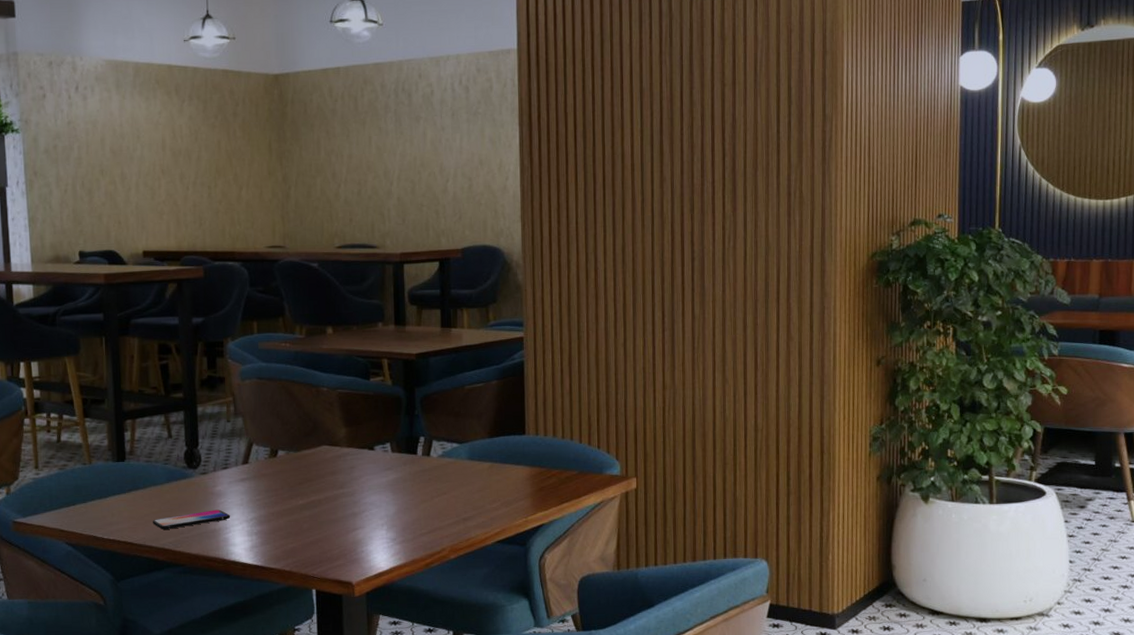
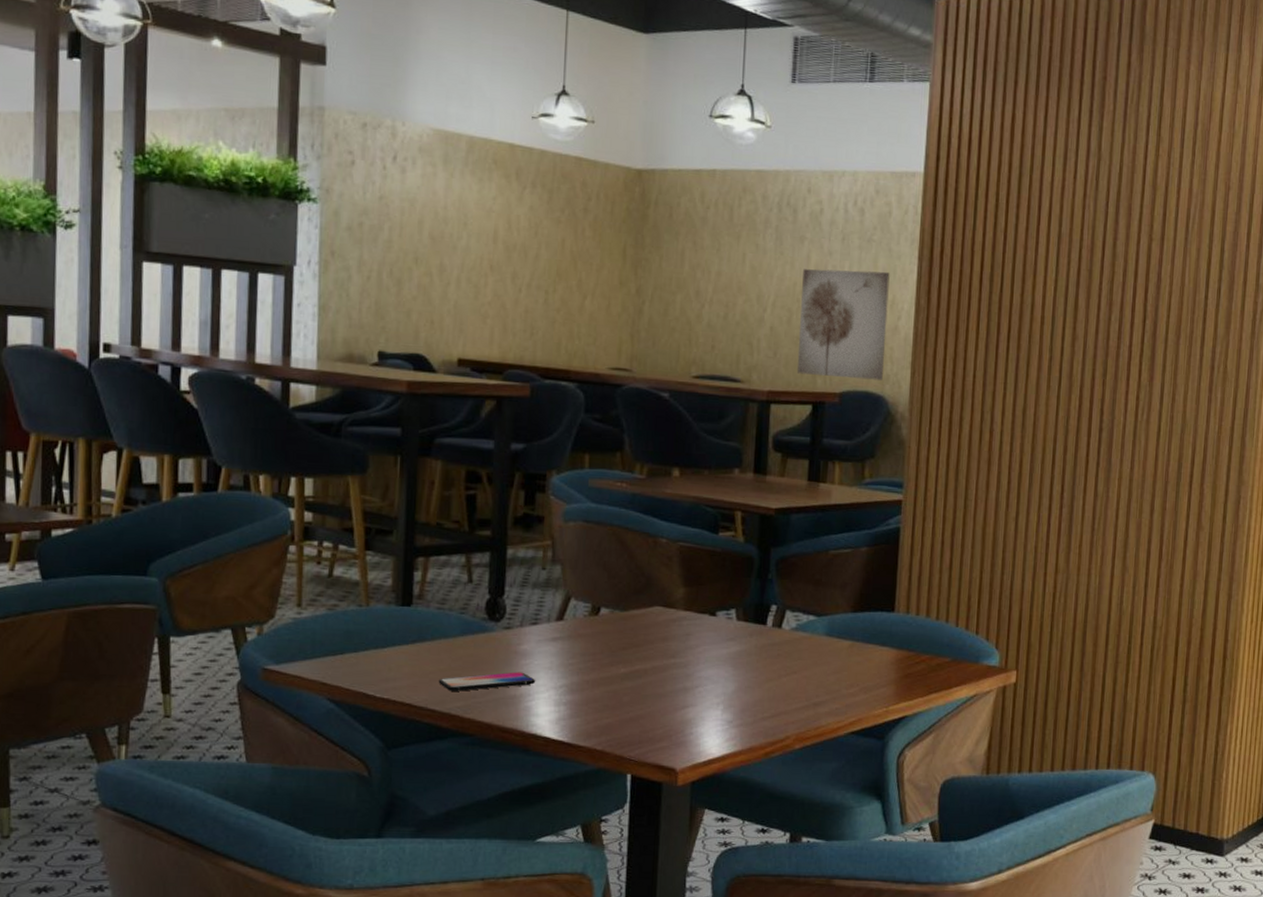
wall art: none [421,140,498,236] -> present [796,269,890,381]

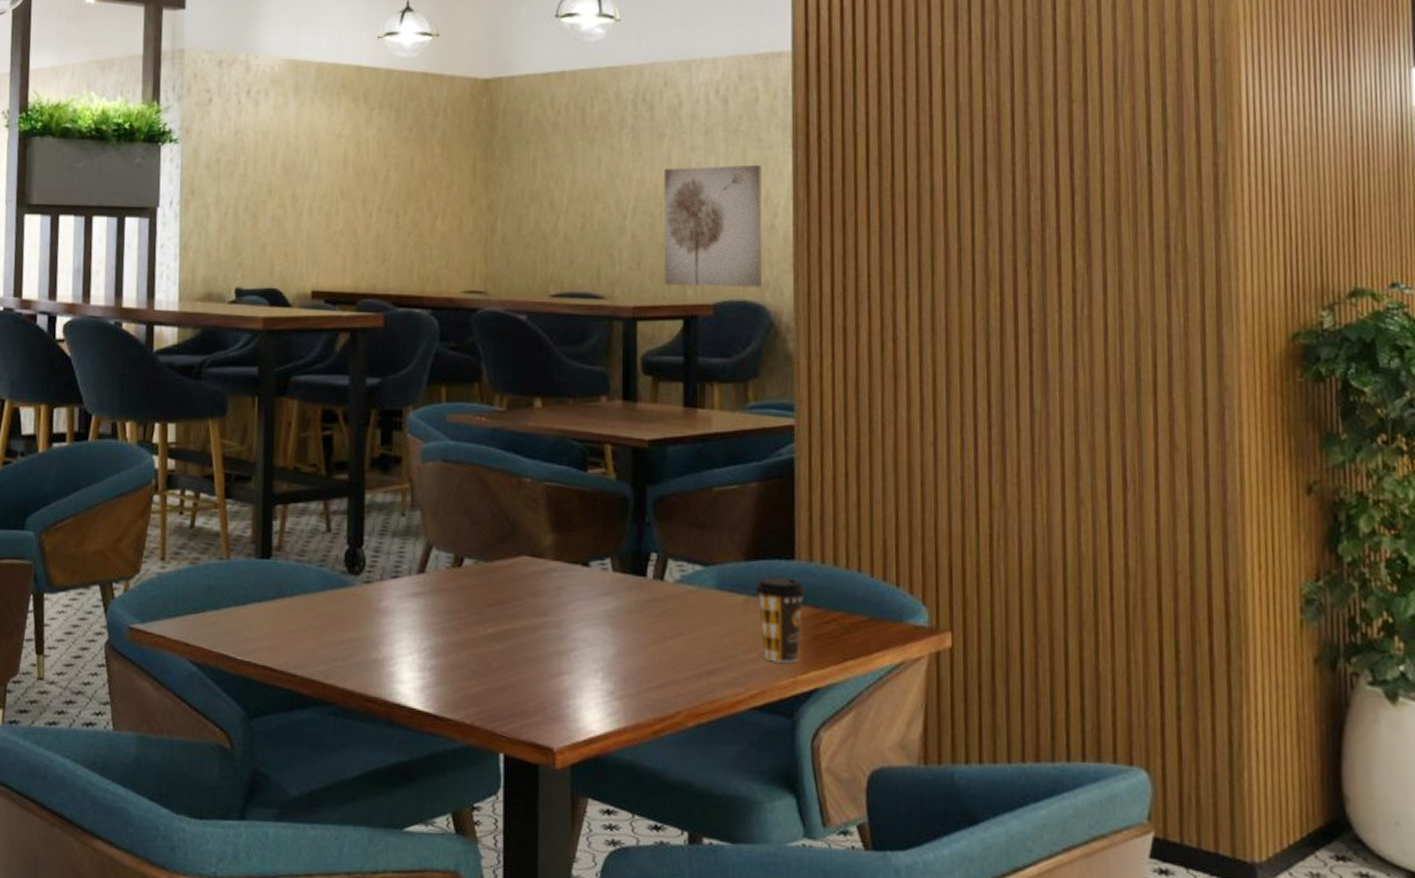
smartphone: present [438,672,536,691] -> none [299,632,399,654]
coffee cup: none [859,626,902,697] -> present [755,577,806,664]

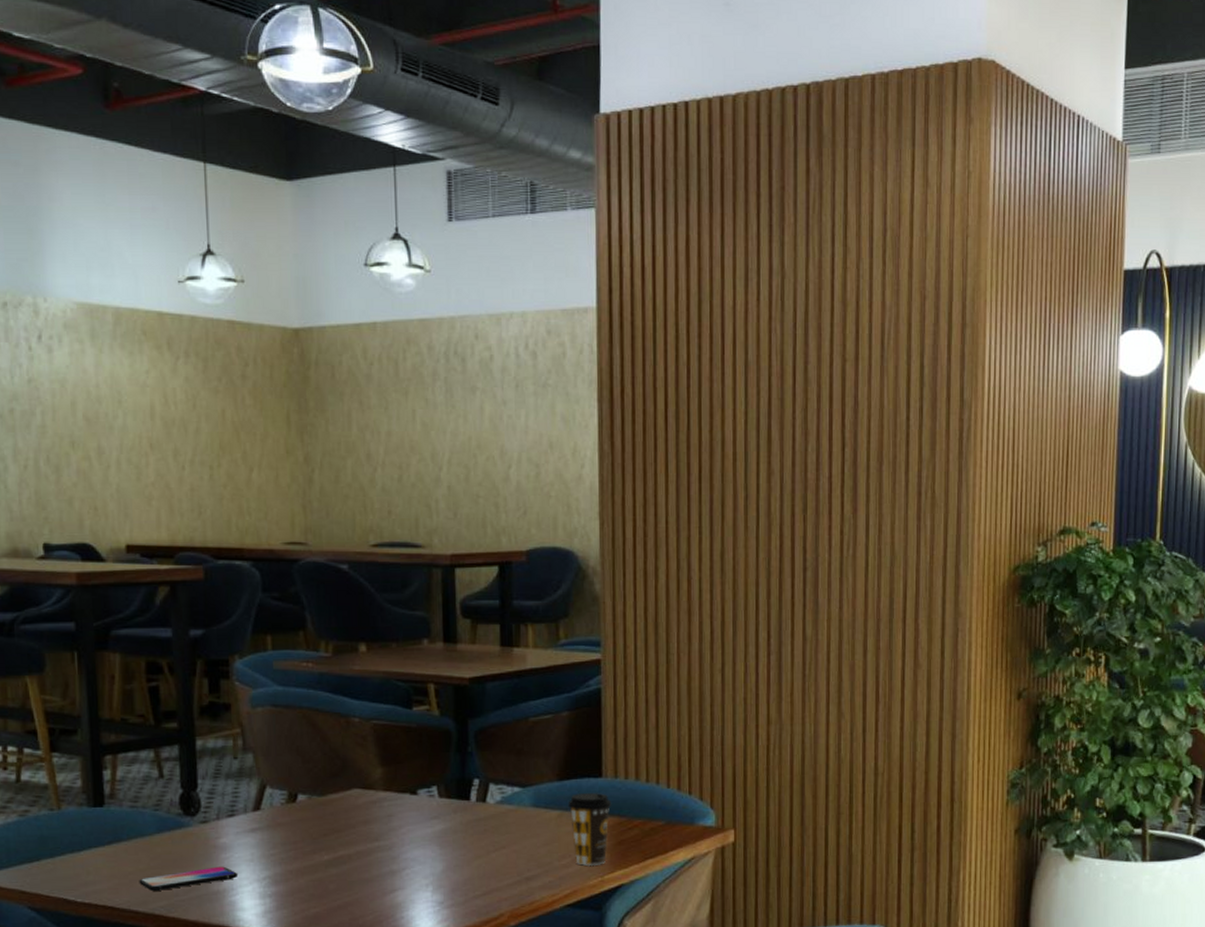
smartphone: none [299,632,399,654] -> present [139,866,239,891]
wall art: present [663,165,762,287] -> none [477,418,571,535]

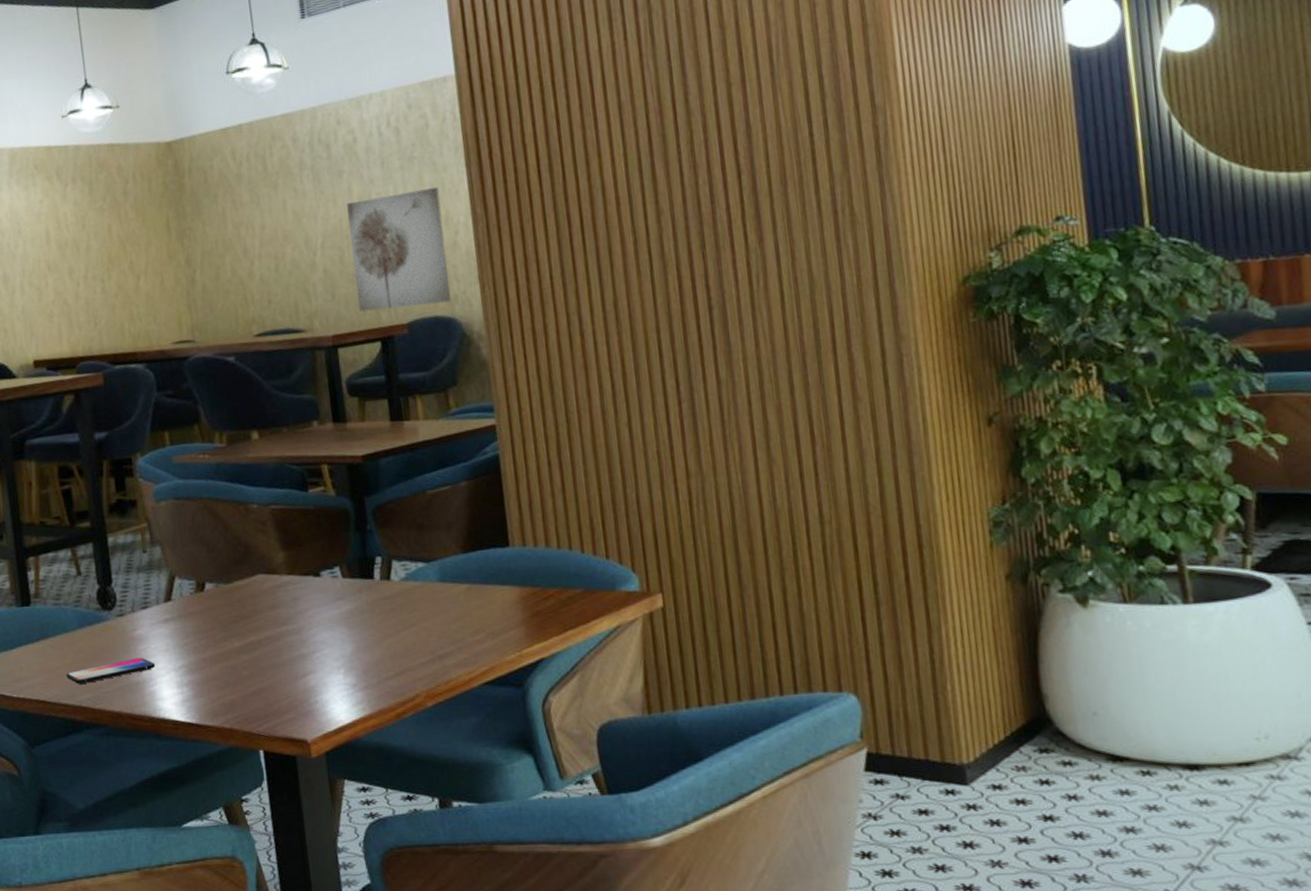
wall art: none [477,418,571,535] -> present [347,187,451,312]
coffee cup: present [567,793,612,867] -> none [475,563,523,641]

